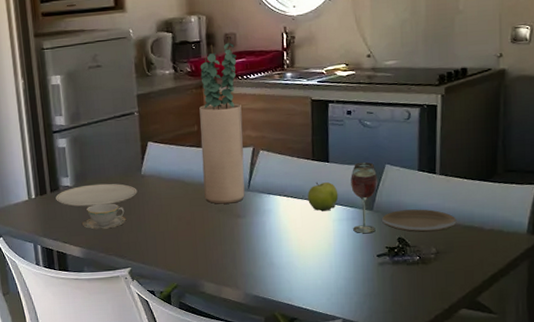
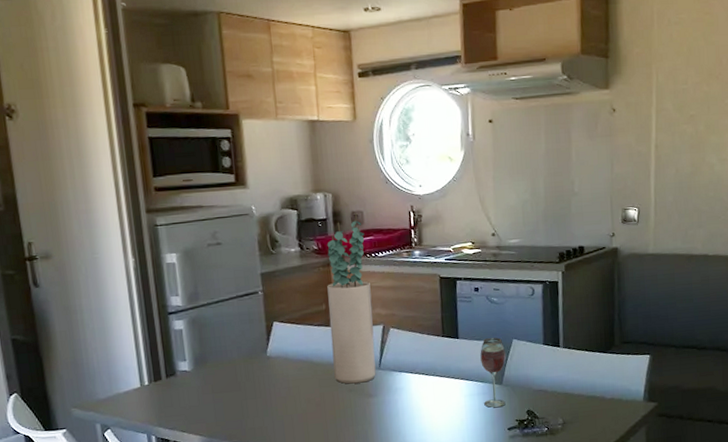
plate: present [56,183,138,207] -> none [172,366,263,392]
teacup: present [81,203,127,230] -> none [201,387,252,416]
fruit: present [308,182,339,211] -> none [439,358,469,387]
plate: present [382,209,457,233] -> none [511,381,581,405]

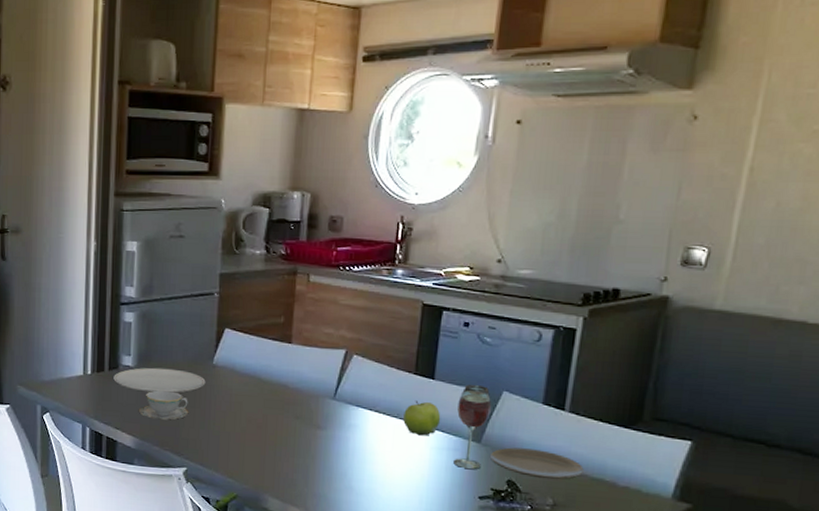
plate: none [172,366,263,392] -> present [113,367,206,393]
teacup: none [201,387,252,416] -> present [138,390,189,420]
vase: present [327,212,376,384] -> none [282,217,341,412]
fruit: none [439,358,469,387] -> present [403,400,441,436]
plate: none [511,381,581,405] -> present [490,447,584,480]

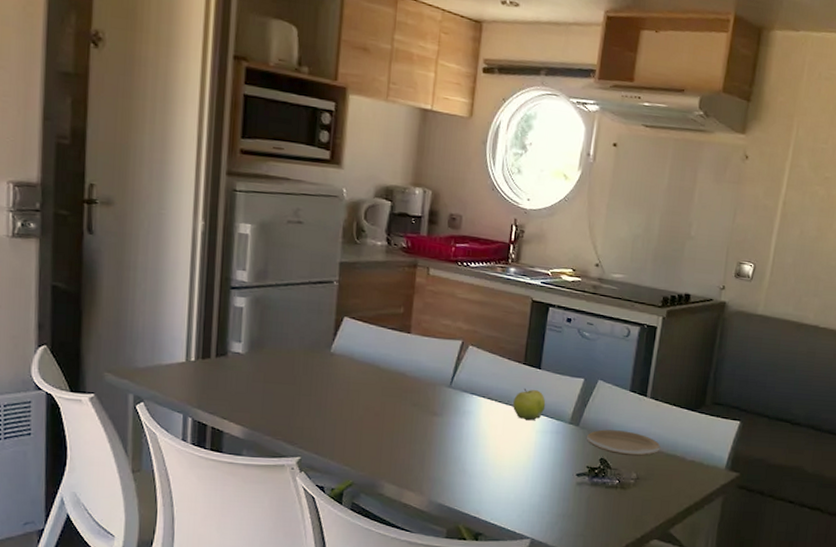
plate: present [113,367,206,393] -> none [221,355,323,381]
teacup: present [138,390,189,420] -> none [248,378,304,409]
wineglass: present [453,385,492,470] -> none [556,374,589,450]

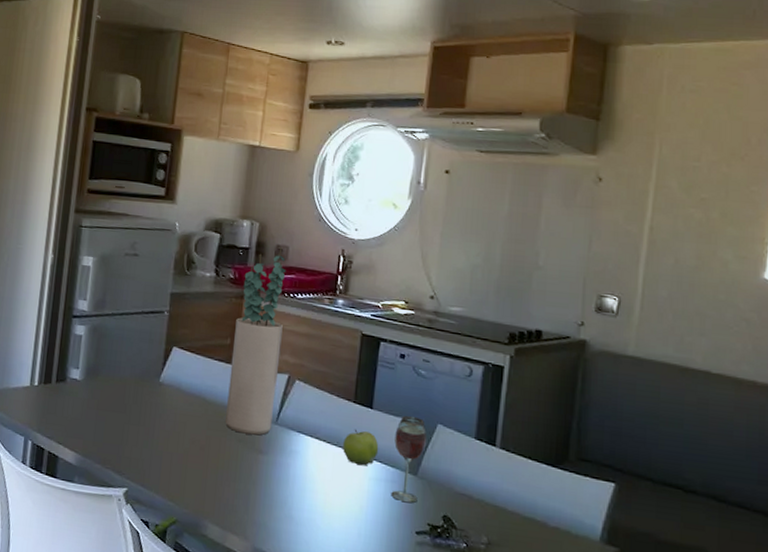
vase: none [400,215,460,399] -> present [225,246,286,436]
wineglass: none [556,374,589,450] -> present [391,416,428,503]
plate: present [587,429,661,457] -> none [427,481,516,517]

